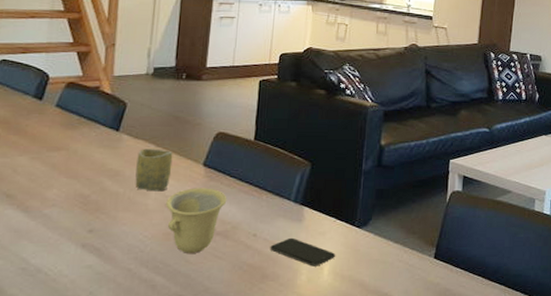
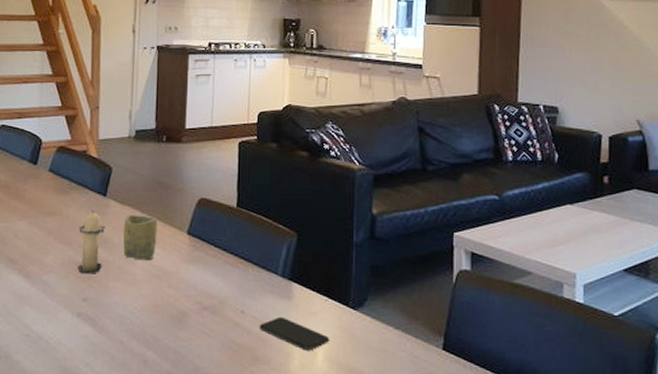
candle: none [84,144,118,206] -> present [77,210,106,274]
cup: present [166,188,227,253] -> none [153,257,213,328]

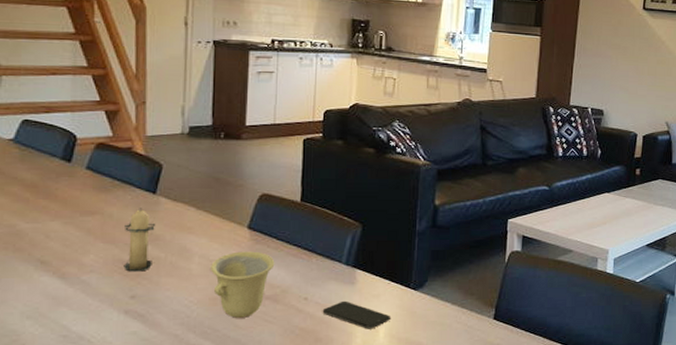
cup: present [123,215,158,261] -> none [176,212,215,256]
cup: none [153,257,213,328] -> present [211,251,275,318]

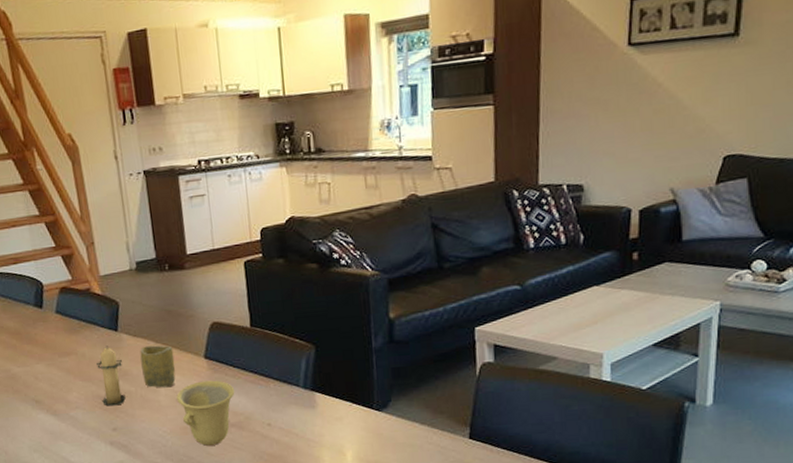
cup: none [176,212,215,256] -> present [140,345,176,388]
smartphone: present [322,300,392,329] -> none [287,425,358,453]

